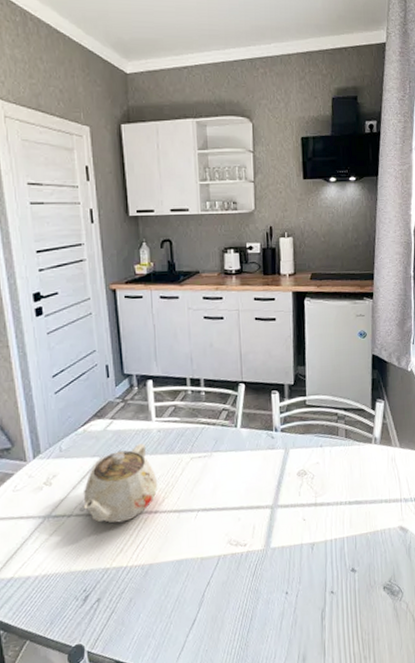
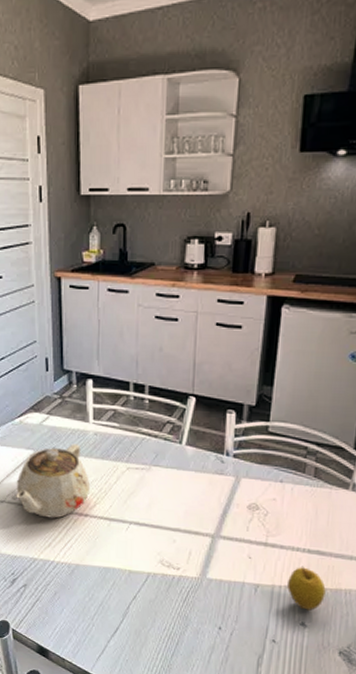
apple: none [337,517,367,556] -> present [287,566,326,611]

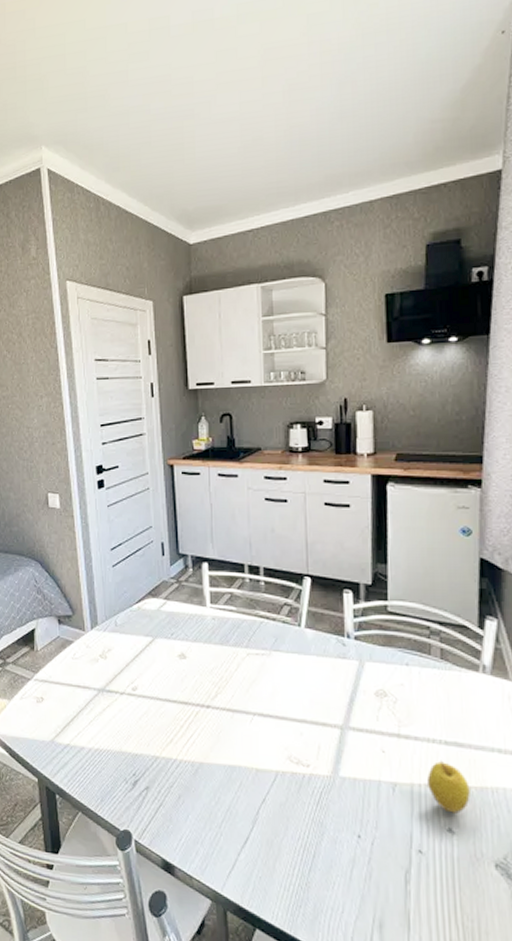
teapot: present [16,444,91,518] -> none [136,629,211,711]

